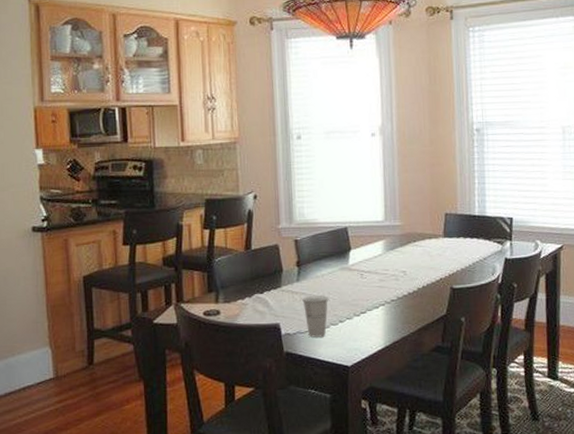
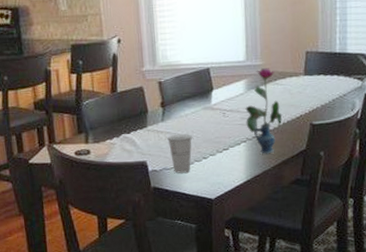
vase: none [384,228,421,319] -> present [245,67,282,154]

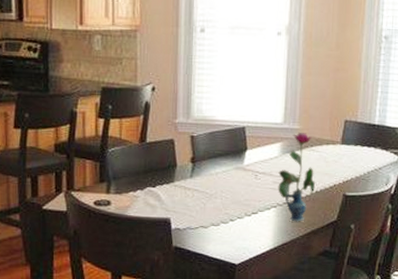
cup: present [167,133,193,173] -> none [194,192,222,234]

